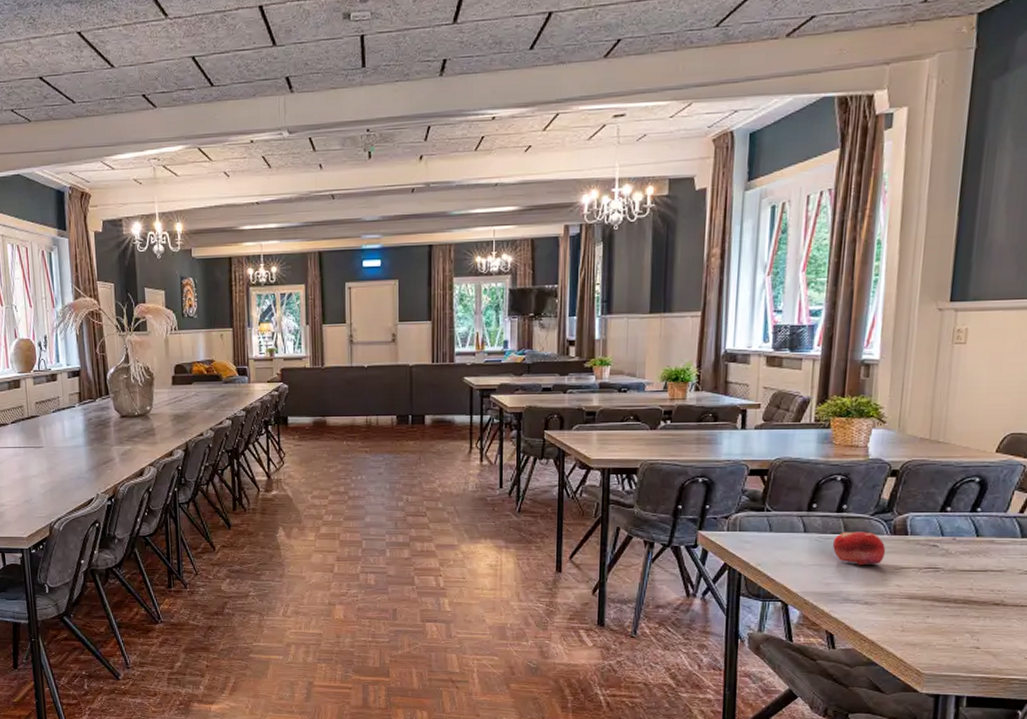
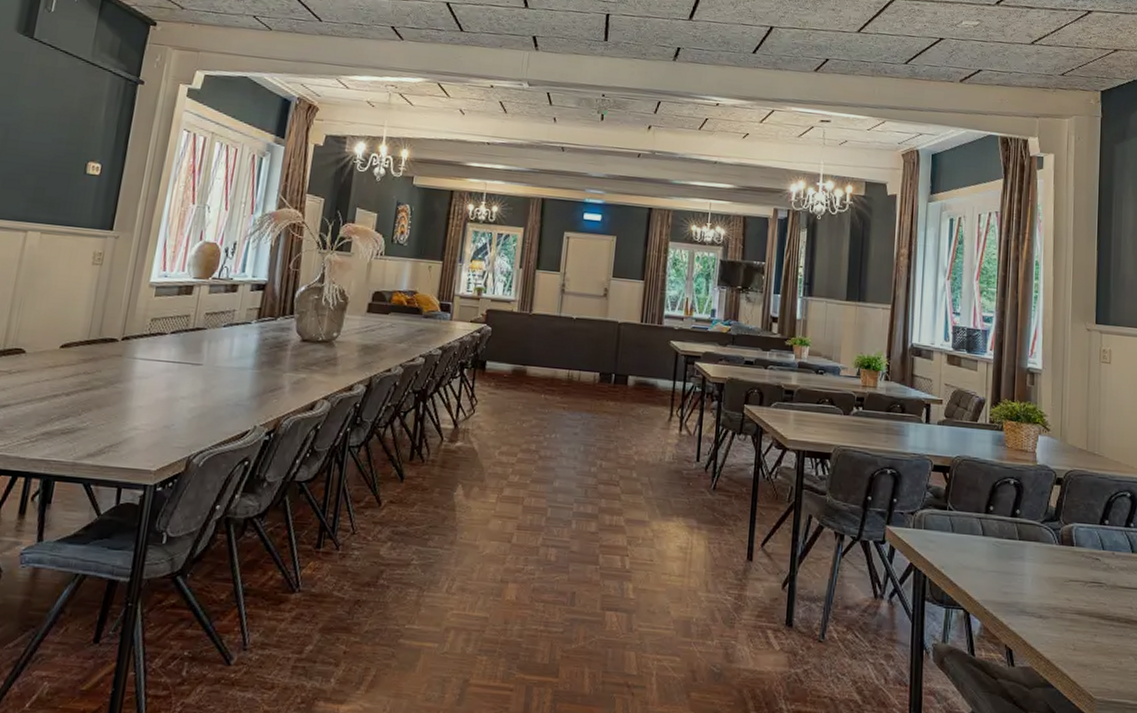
fruit: present [833,532,886,566] -> none [1009,538,1056,575]

